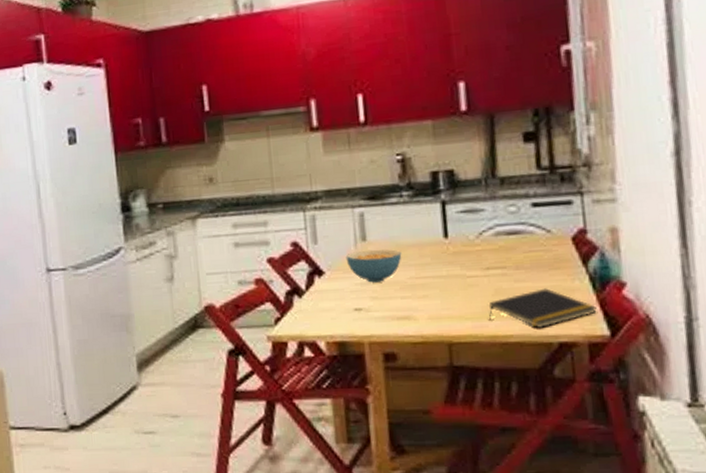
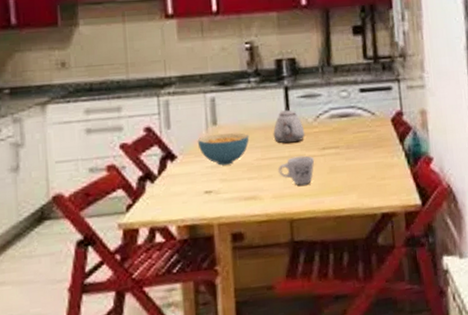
teapot: none [428,223,466,262] -> present [273,108,305,144]
mug: none [435,275,477,307] -> present [278,155,315,185]
notepad: present [488,288,597,328] -> none [324,165,411,201]

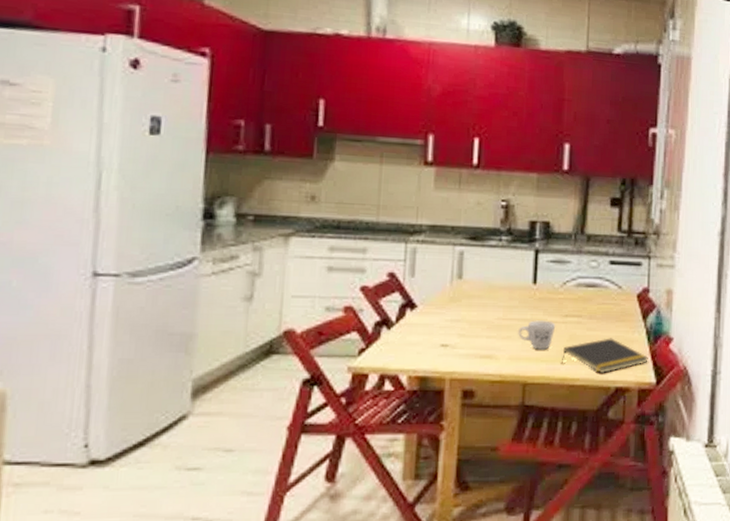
cereal bowl: present [197,133,249,166] -> none [440,288,493,320]
teapot: present [273,108,305,144] -> none [517,270,550,306]
notepad: none [324,165,411,201] -> present [562,338,648,373]

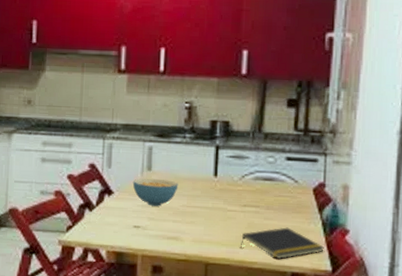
cereal bowl: none [440,288,493,320] -> present [132,178,179,206]
mug: present [518,320,556,350] -> none [201,208,235,235]

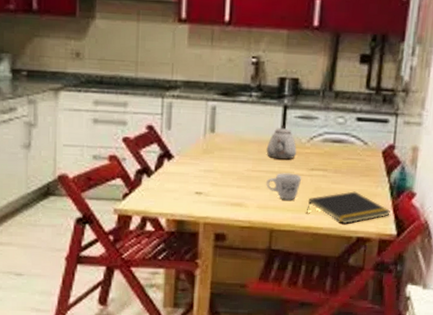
cereal bowl: present [132,178,179,206] -> none [194,141,244,171]
teapot: none [200,164,230,196] -> present [266,126,297,160]
mug: none [201,208,235,235] -> present [266,173,302,200]

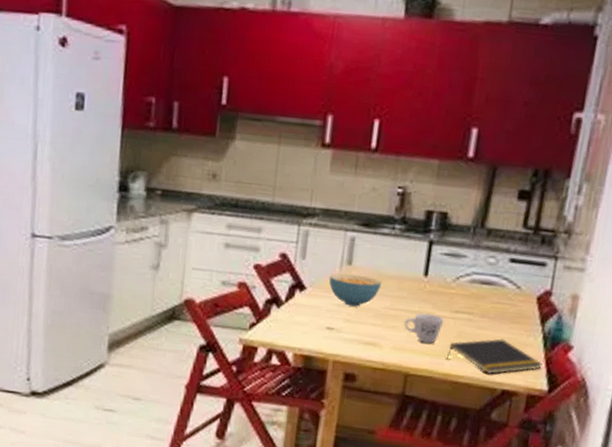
cereal bowl: none [194,141,244,171] -> present [329,273,382,307]
teapot: present [266,126,297,160] -> none [406,262,441,300]

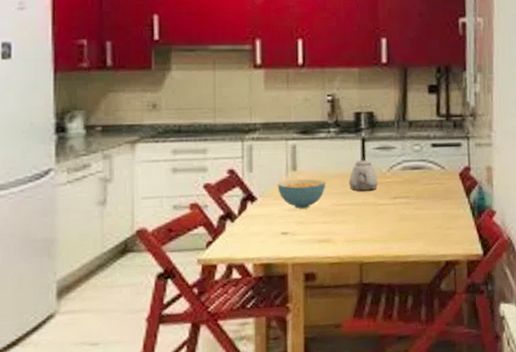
mug: present [404,313,445,344] -> none [352,203,386,231]
teapot: none [406,262,441,300] -> present [348,158,379,191]
notepad: present [447,339,542,374] -> none [394,215,474,249]

